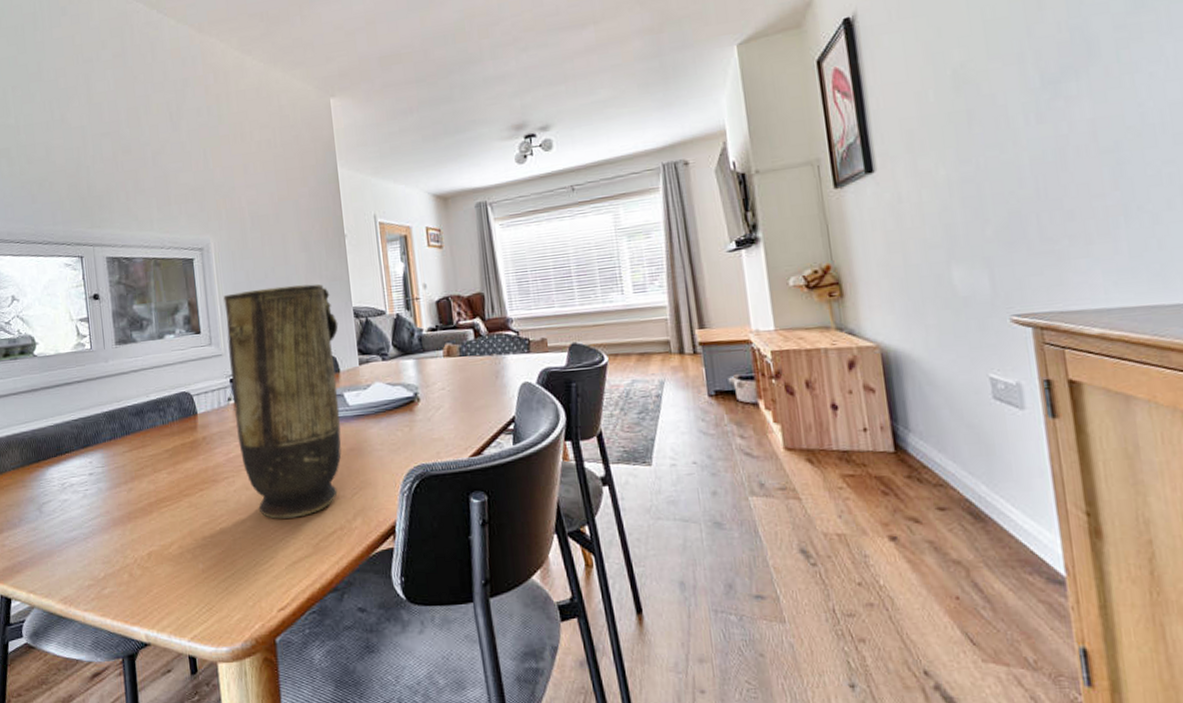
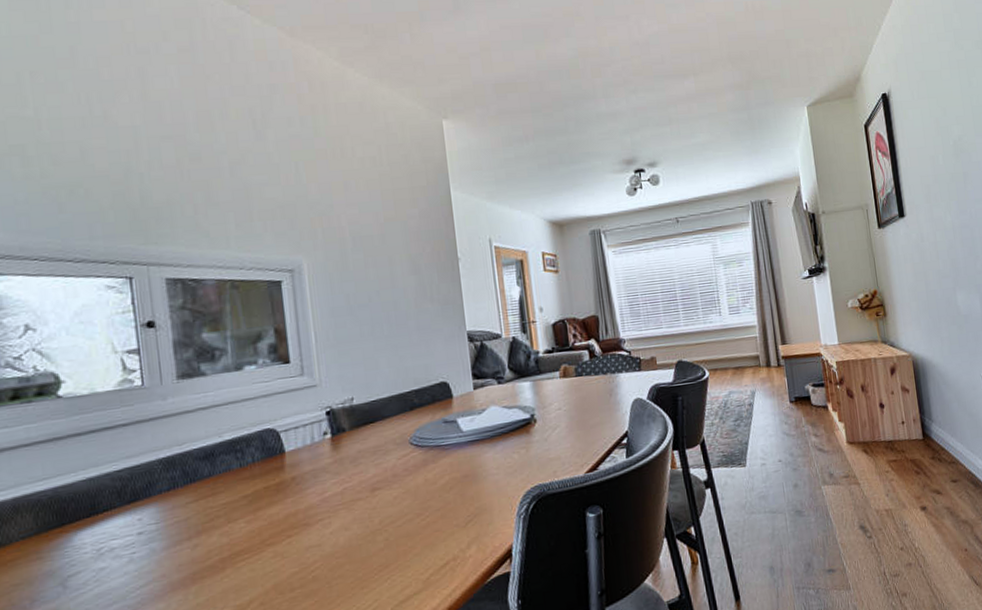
vase: present [223,283,342,519] -> none [318,307,455,558]

